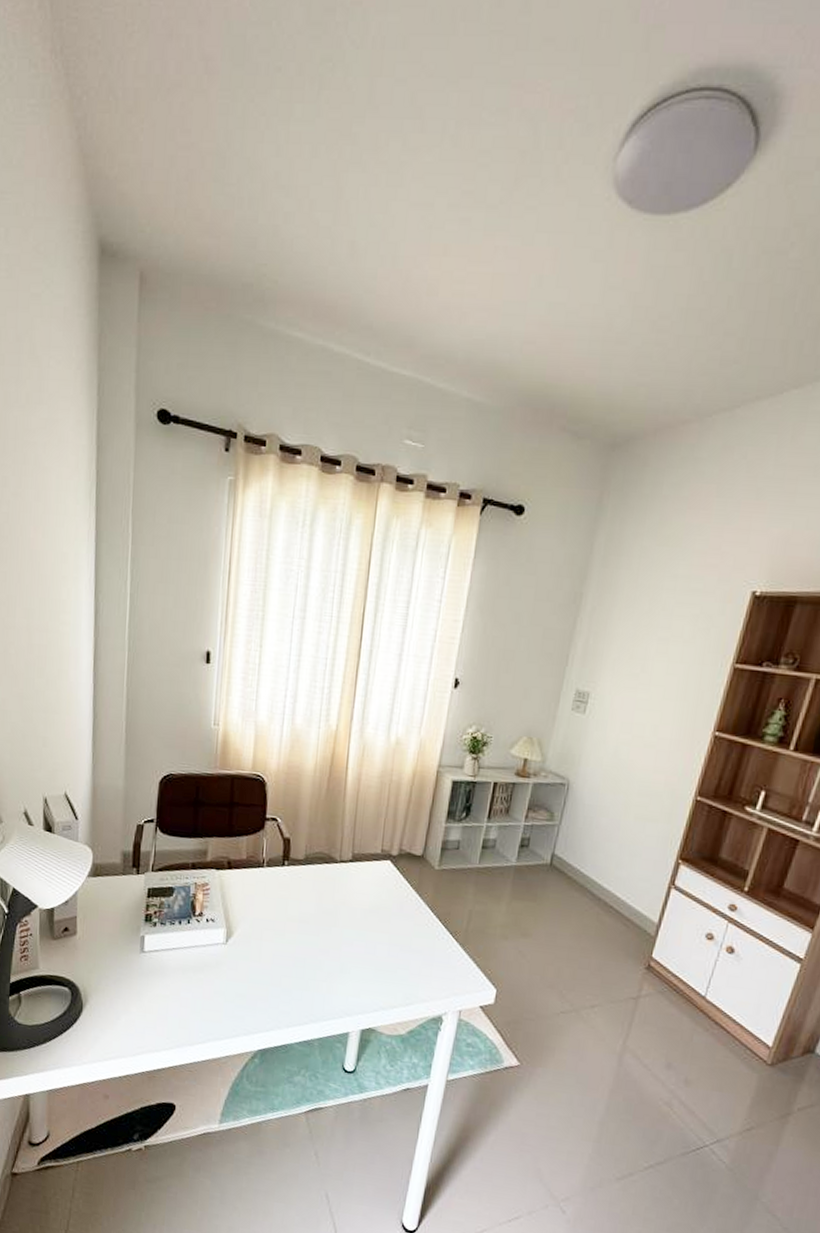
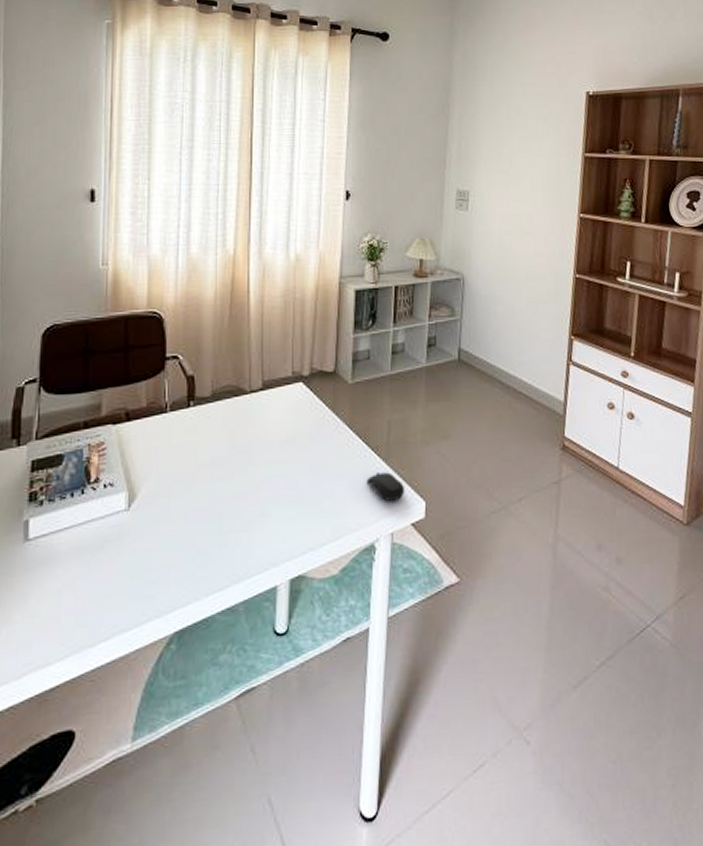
computer mouse: none [441,955,478,984] -> present [366,472,406,502]

